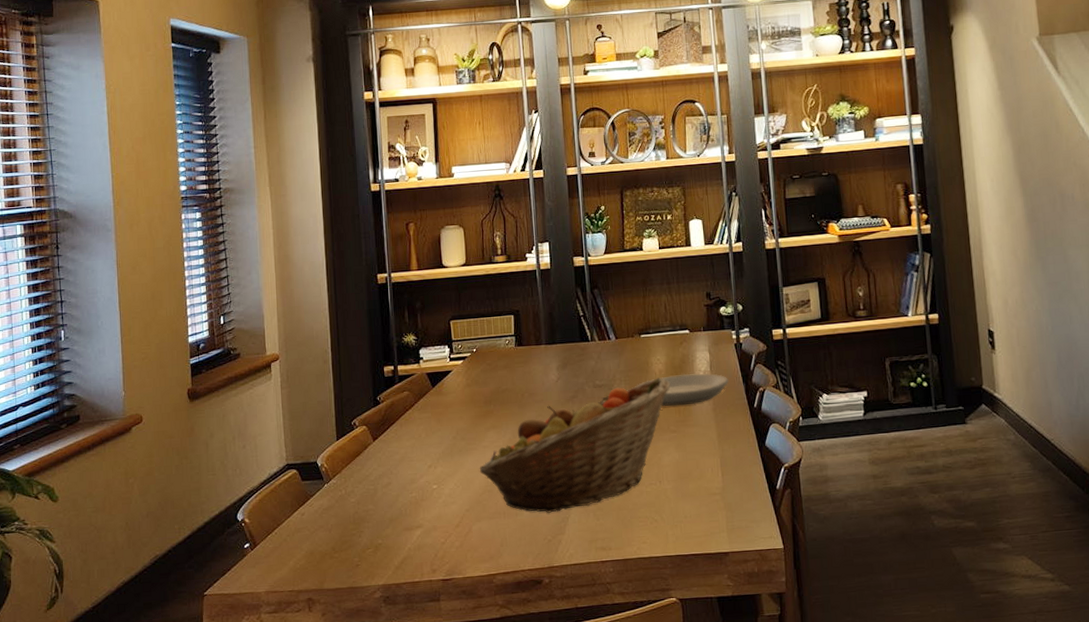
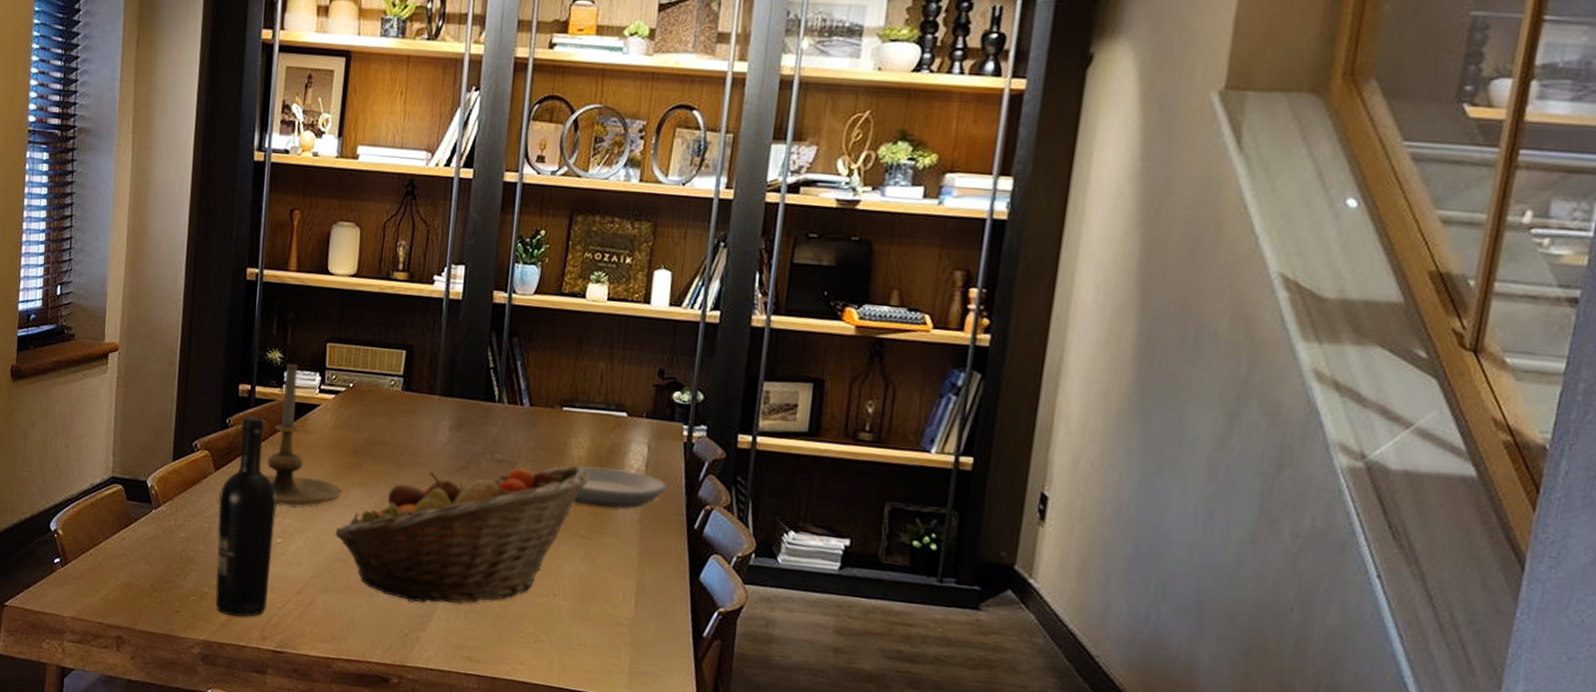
wine bottle: none [379,390,432,559] -> present [215,416,277,617]
candle holder: none [383,342,480,458] -> present [225,363,342,506]

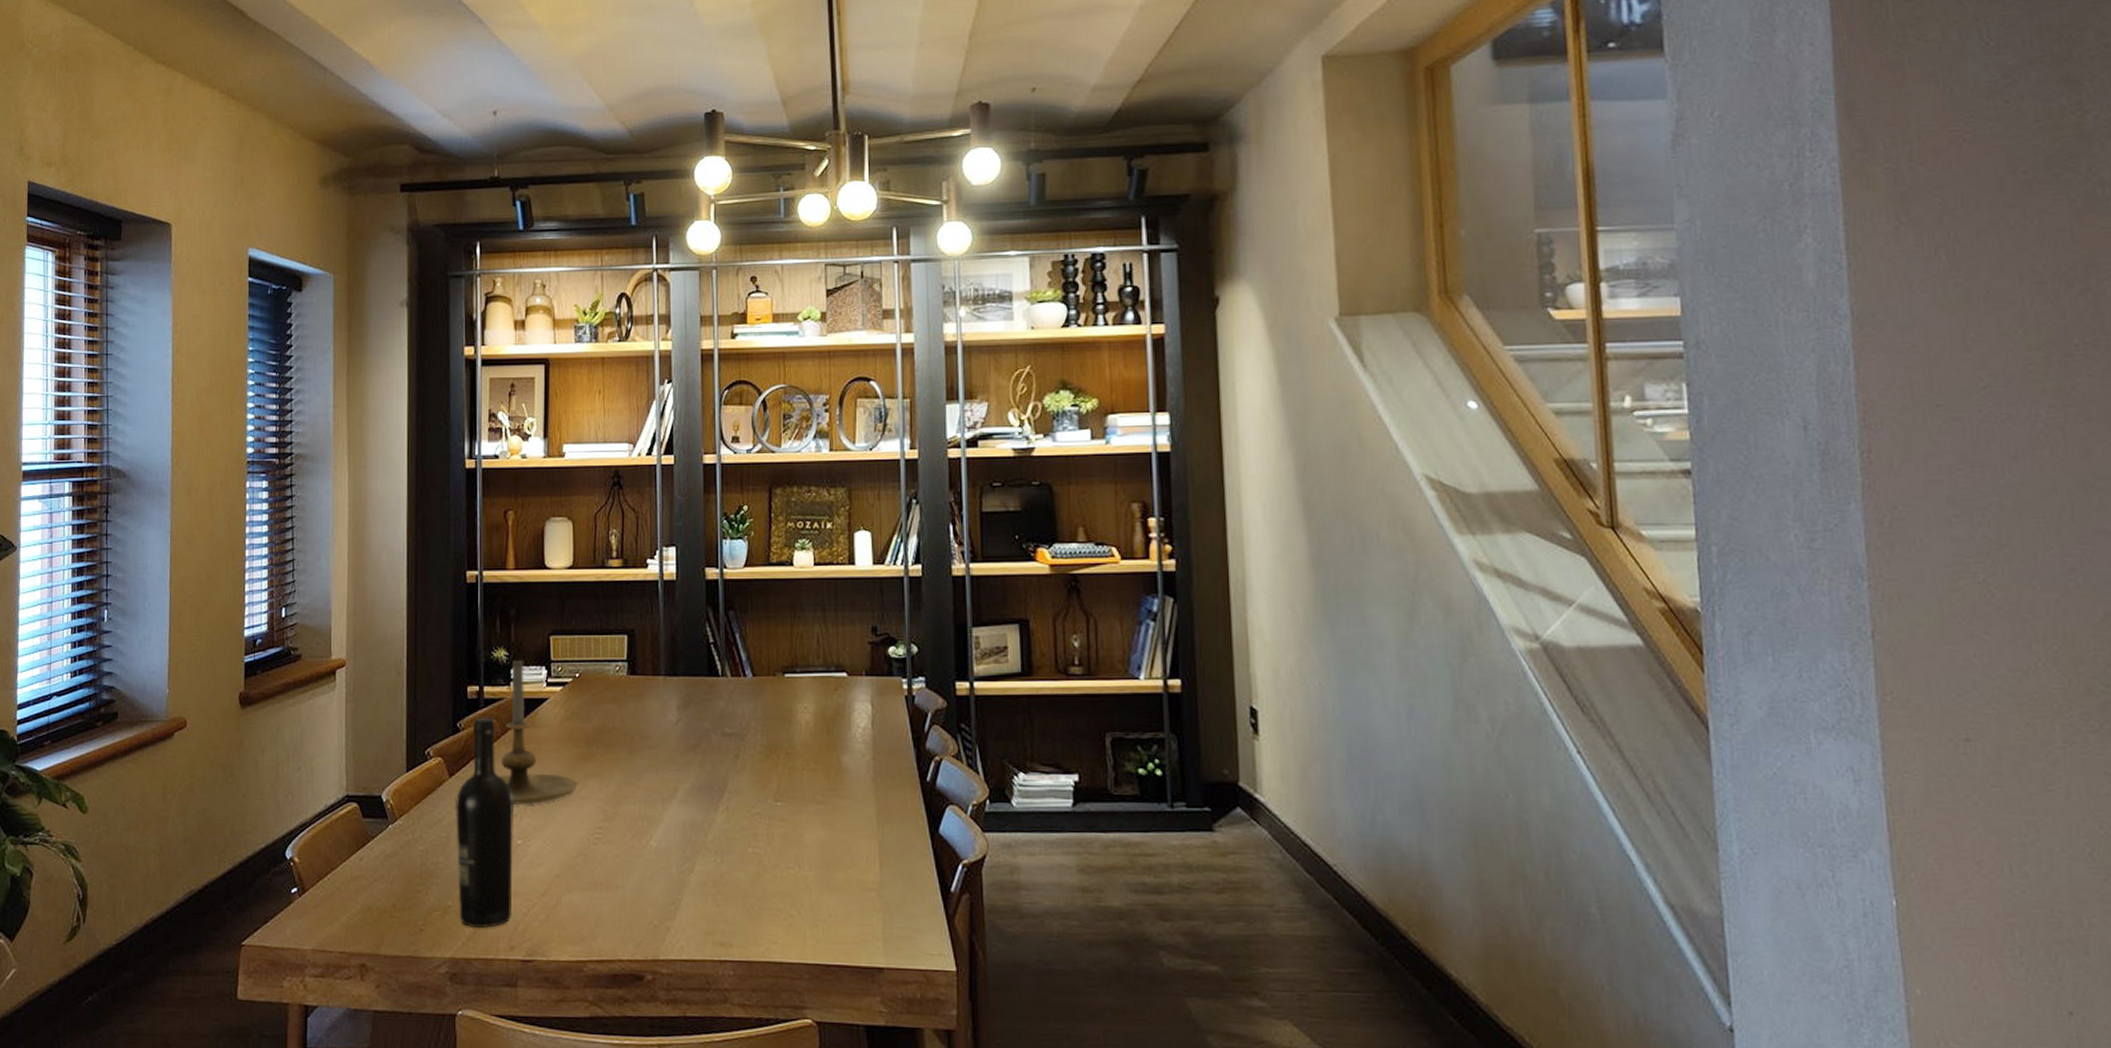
fruit basket: present [334,465,590,604] -> none [574,731,819,891]
plate: present [546,466,667,509] -> none [775,728,895,770]

